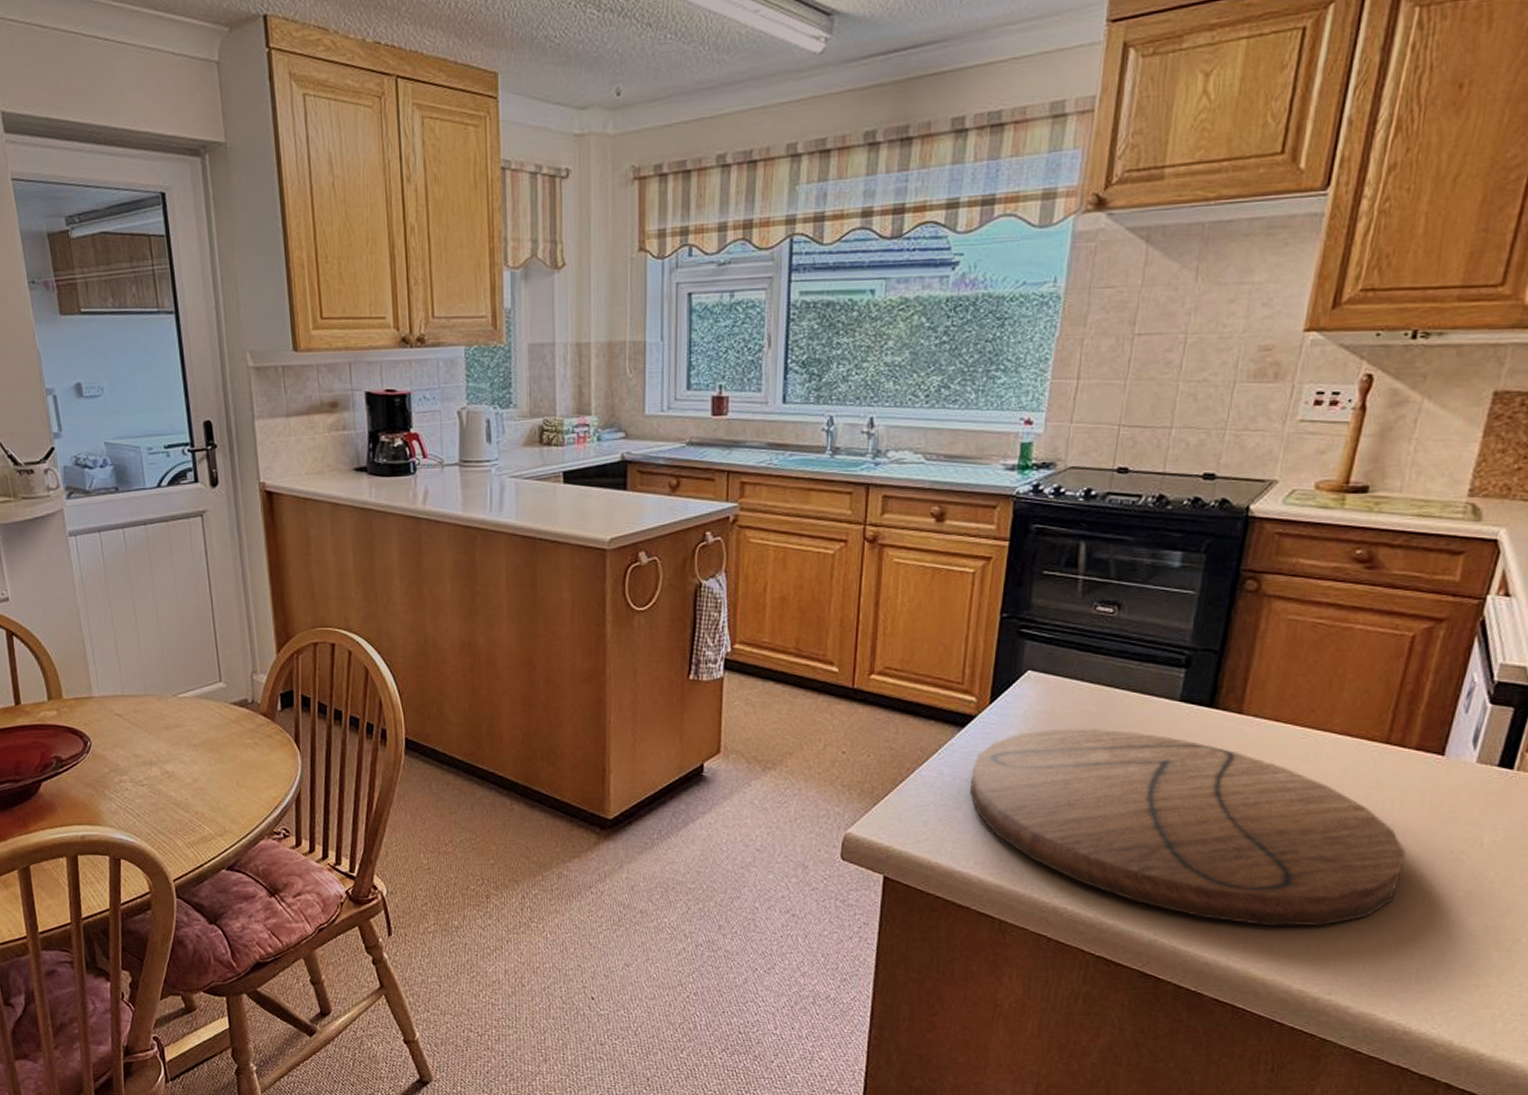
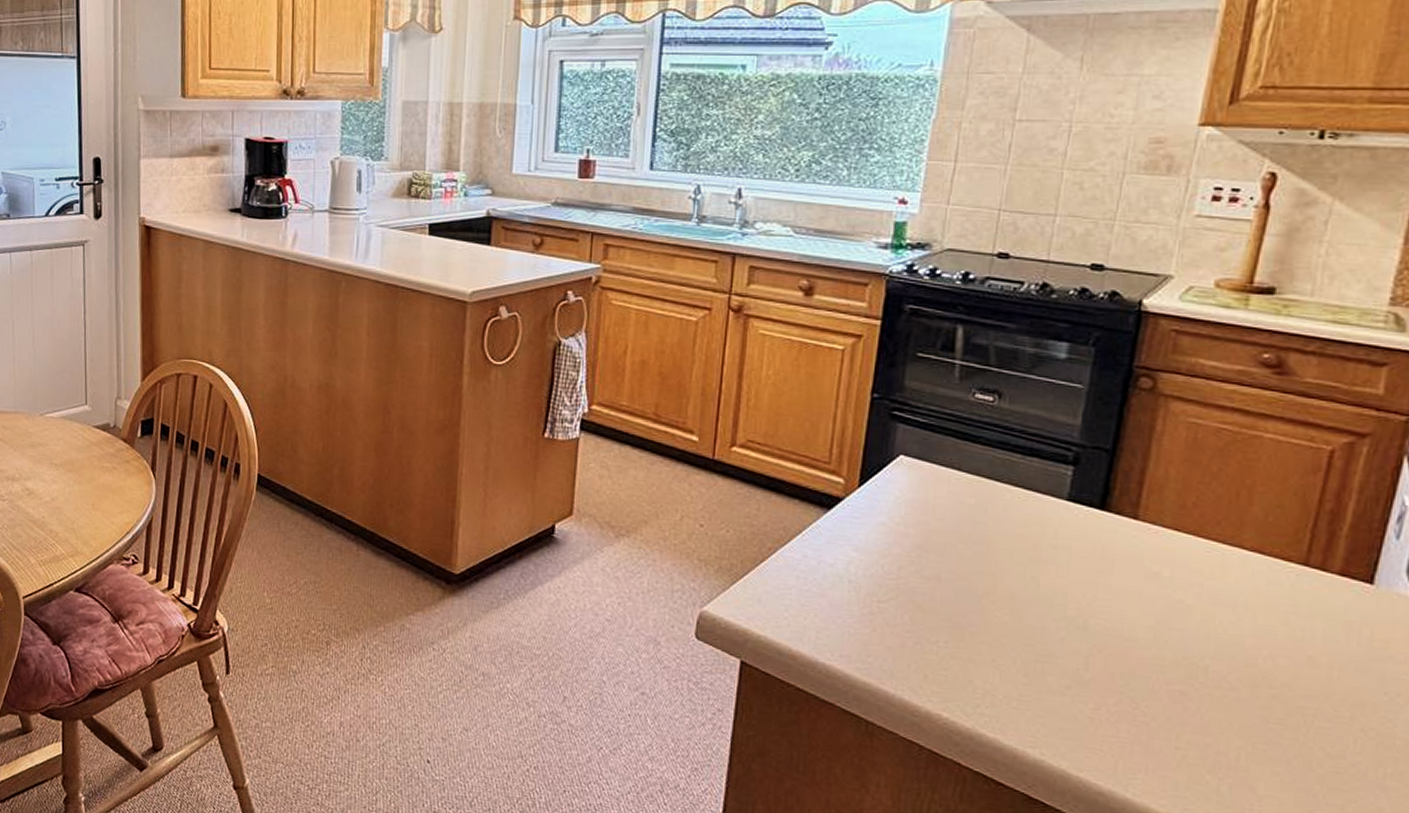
cutting board: present [970,728,1406,927] -> none [836,519,1332,764]

